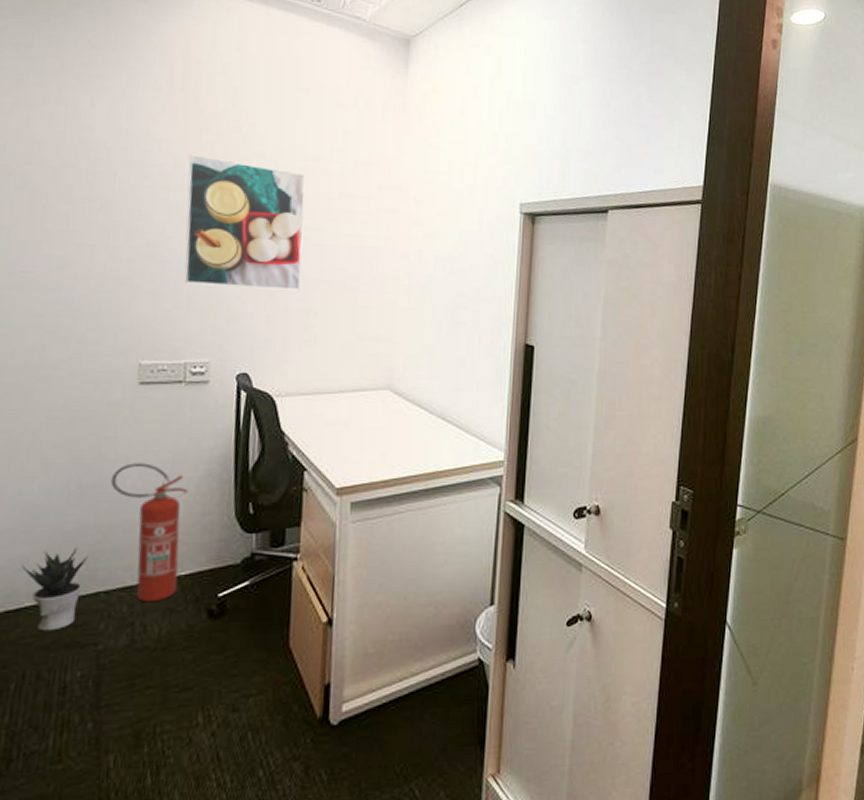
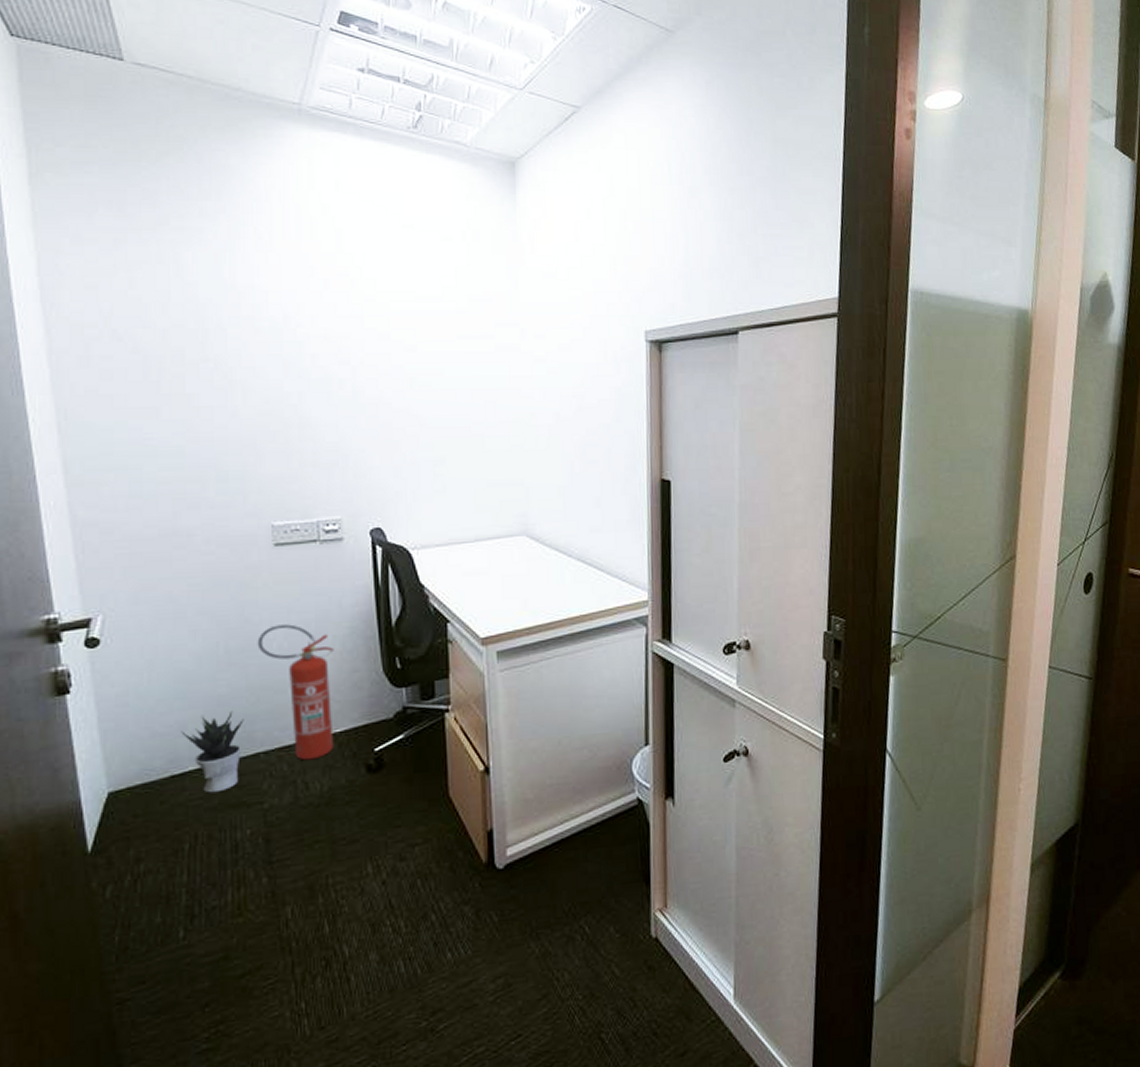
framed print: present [184,154,306,291] -> none [298,304,426,440]

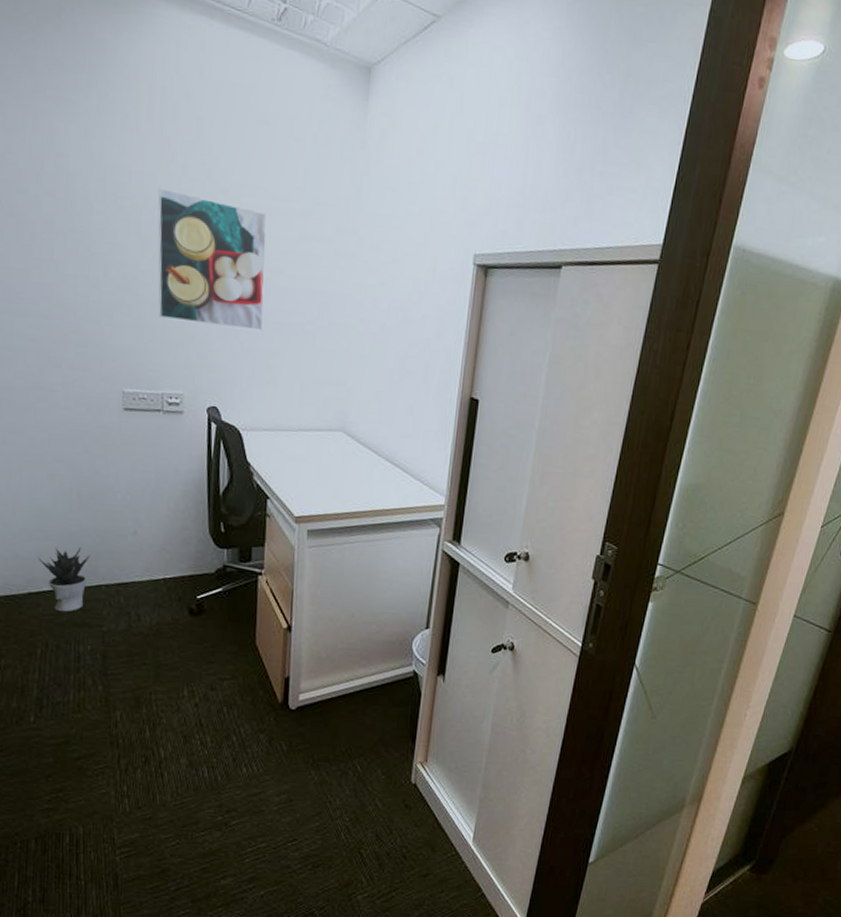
fire extinguisher: present [257,624,334,761] -> none [104,479,169,598]
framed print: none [298,304,426,440] -> present [157,187,268,331]

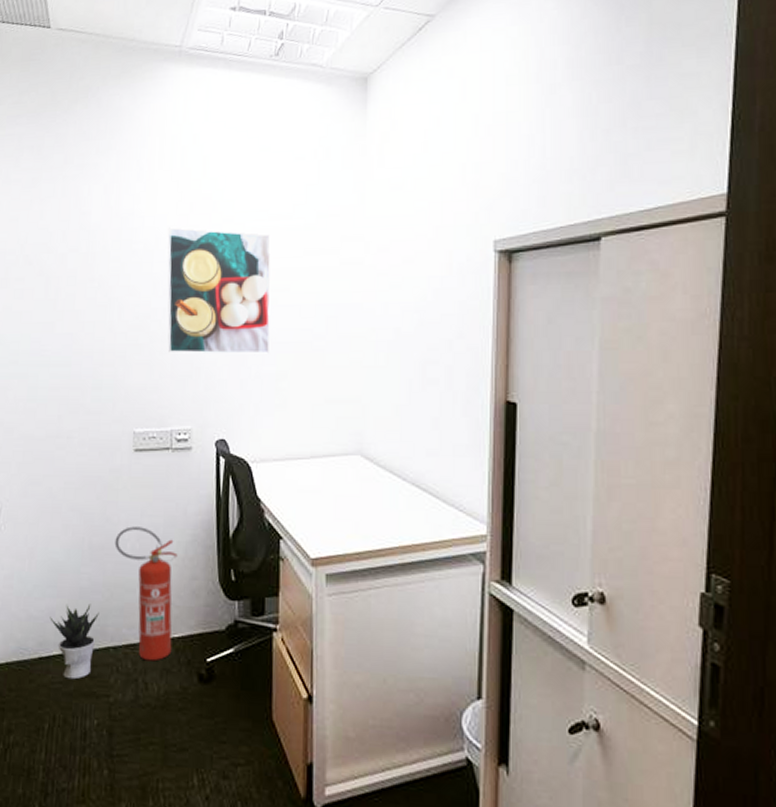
fire extinguisher: none [104,479,169,598] -> present [114,526,178,662]

